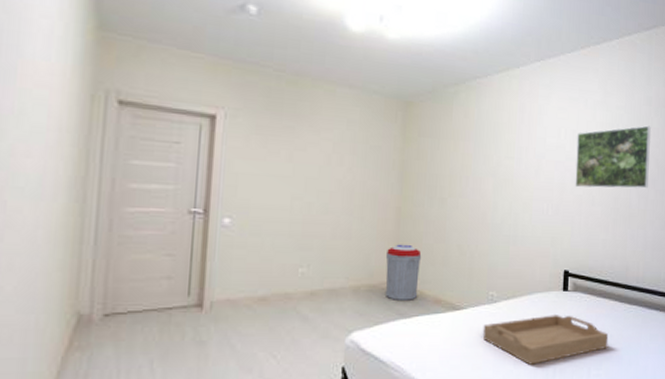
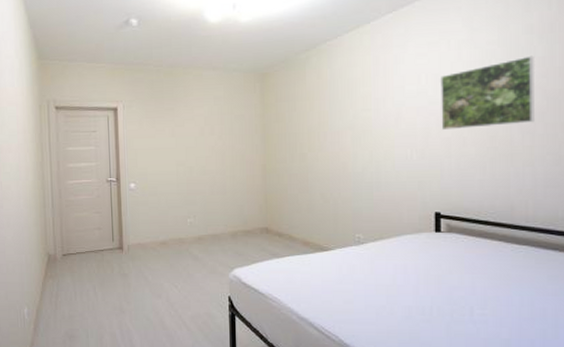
trash can: present [385,244,422,300] -> none [256,195,288,243]
serving tray: present [482,313,609,365] -> none [352,254,494,302]

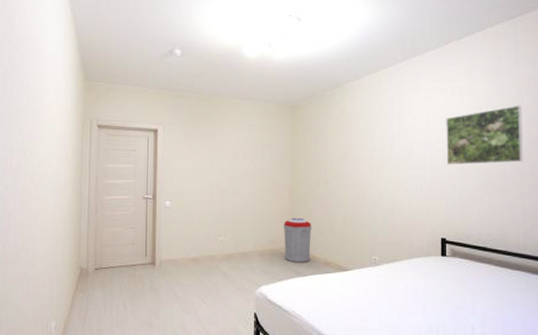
trash can: none [256,195,288,243] -> present [283,217,312,262]

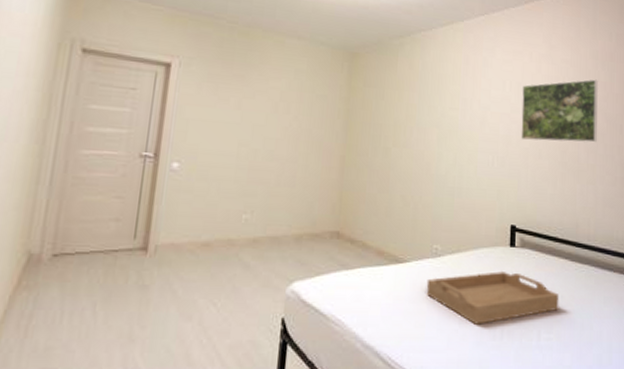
trash can: present [283,217,312,262] -> none [328,192,365,251]
serving tray: none [368,276,491,320] -> present [426,270,559,325]

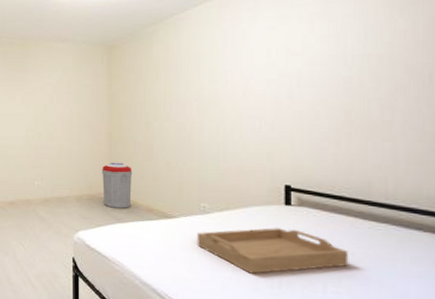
trash can: none [328,192,365,251] -> present [101,162,133,208]
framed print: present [521,79,598,143] -> none [292,29,394,103]

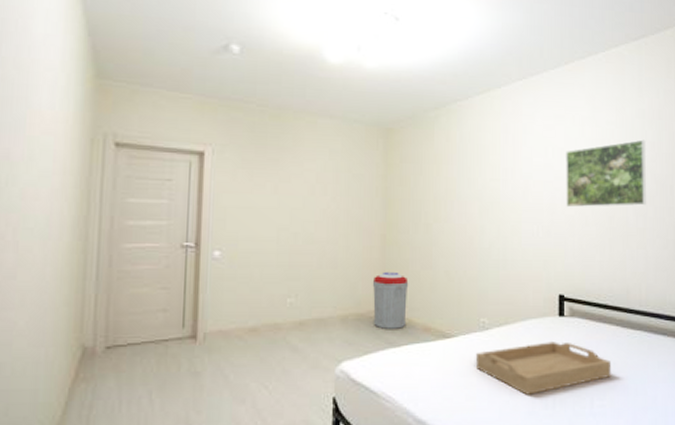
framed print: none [292,29,394,103] -> present [566,139,646,208]

